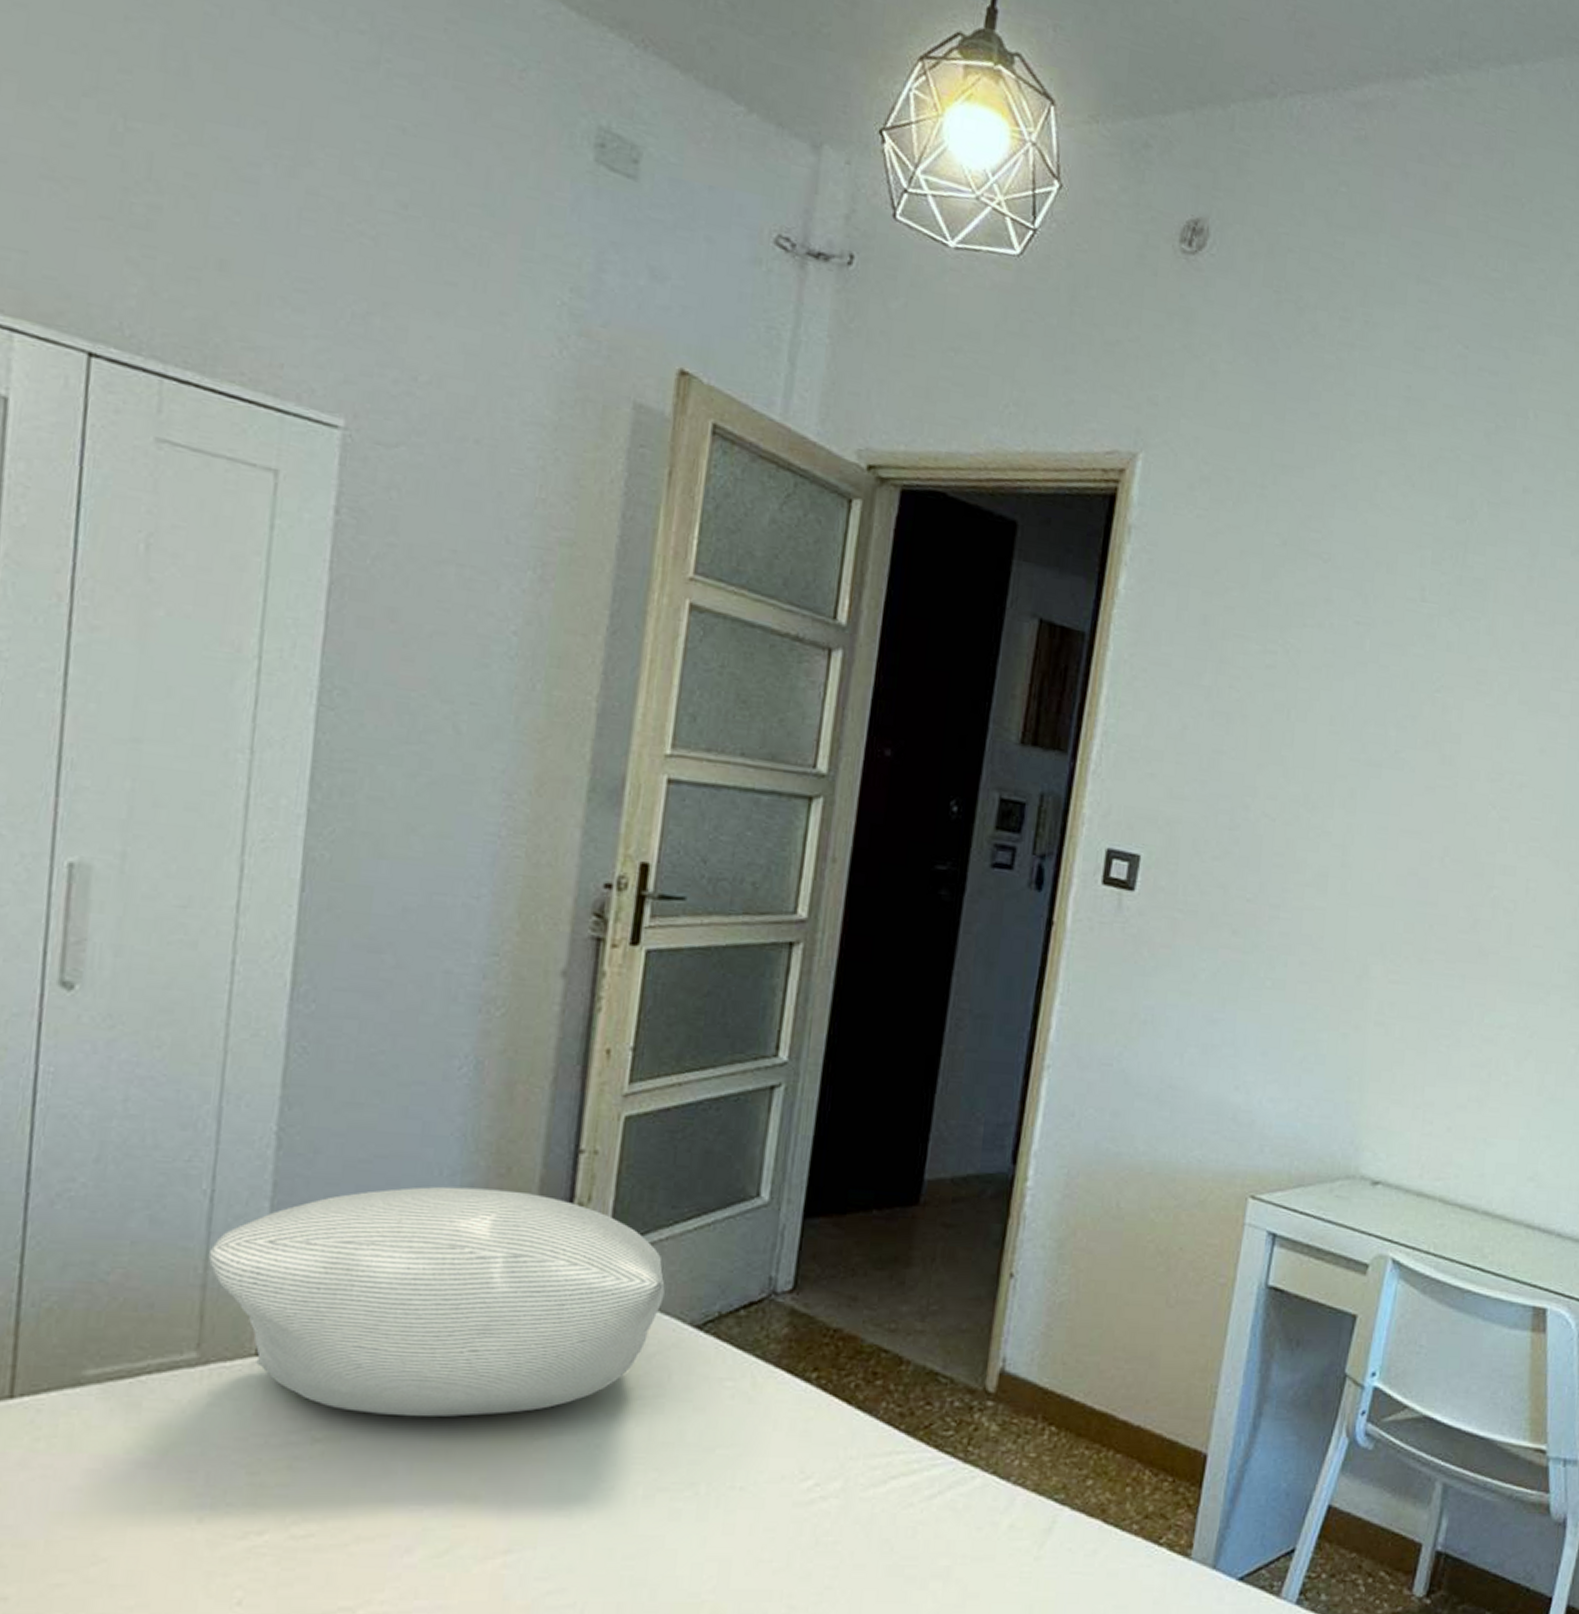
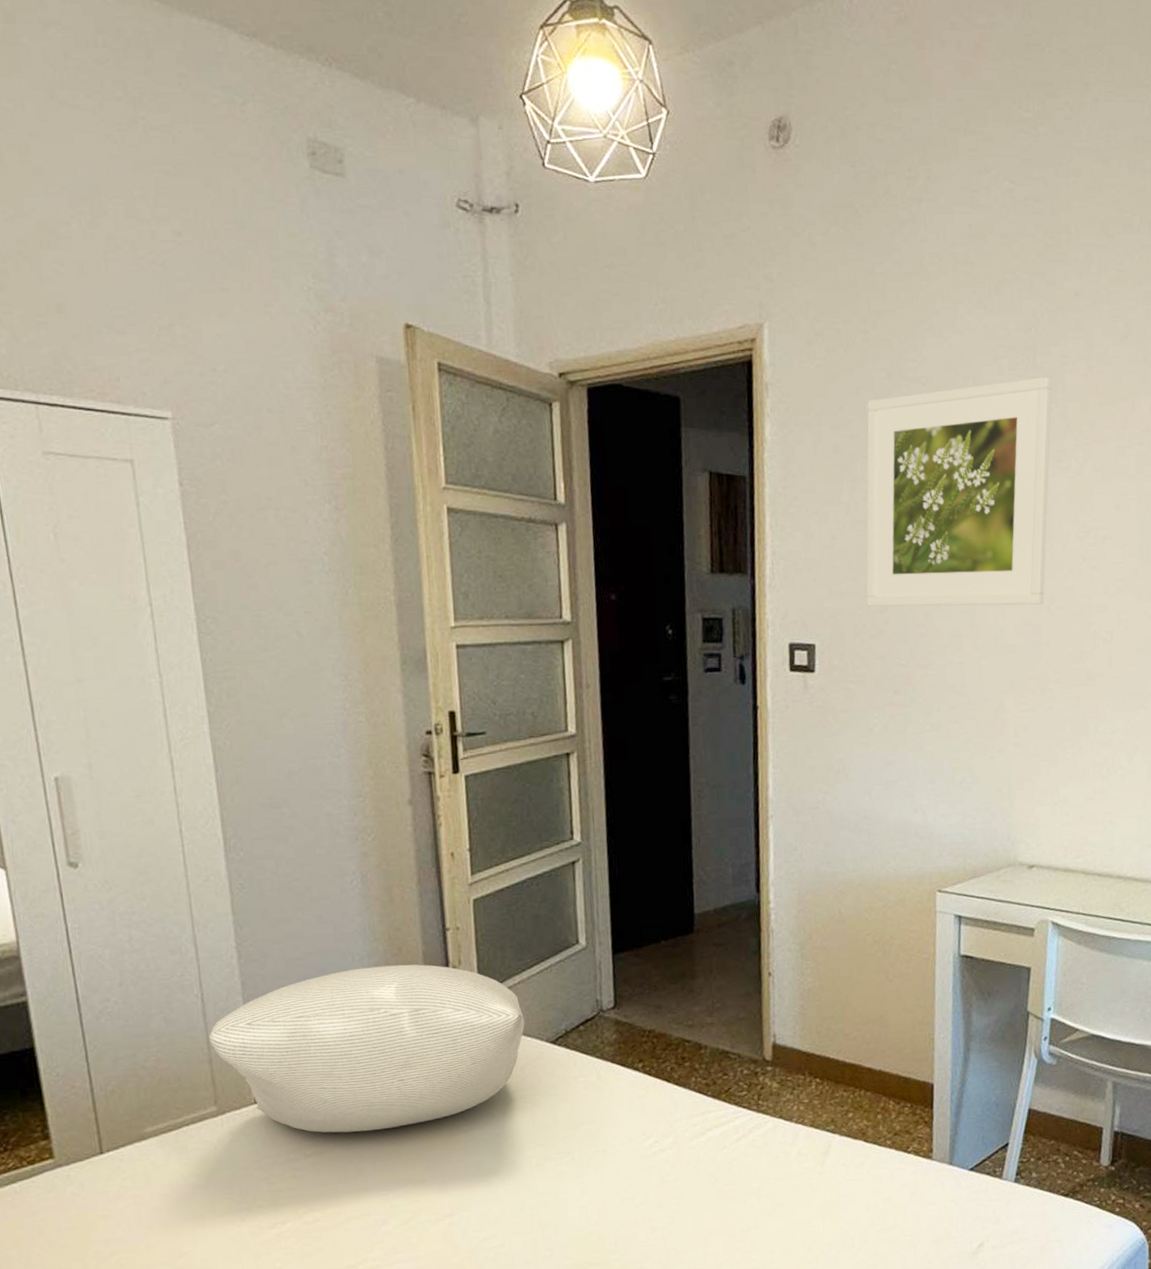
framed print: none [1213,568,1483,853] -> present [866,376,1053,607]

